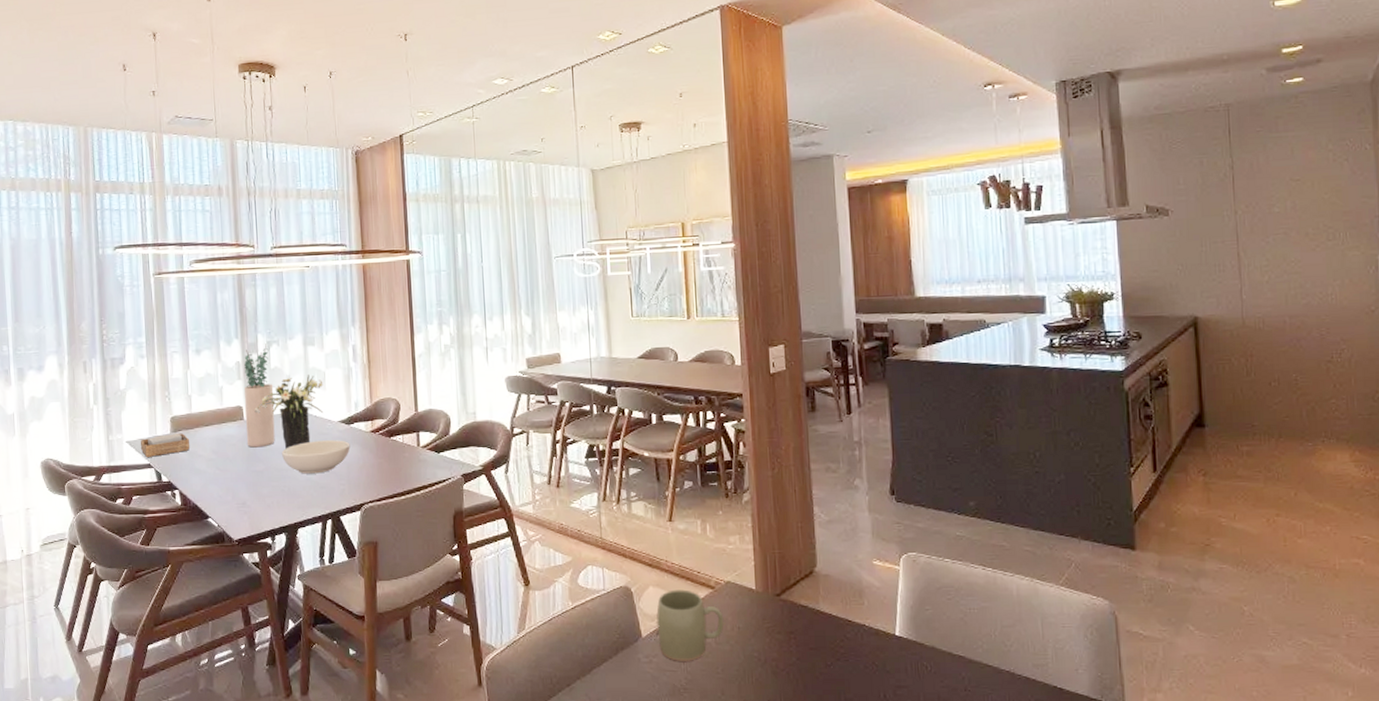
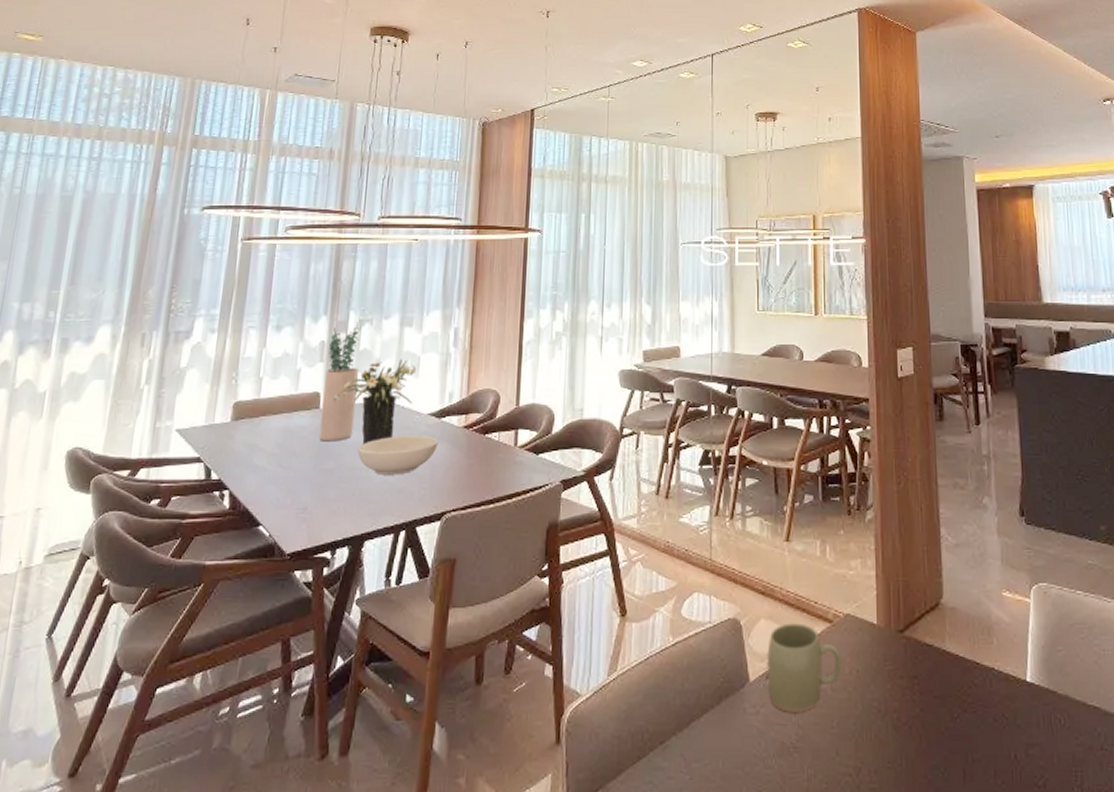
napkin holder: present [140,433,190,457] -> none [191,422,252,449]

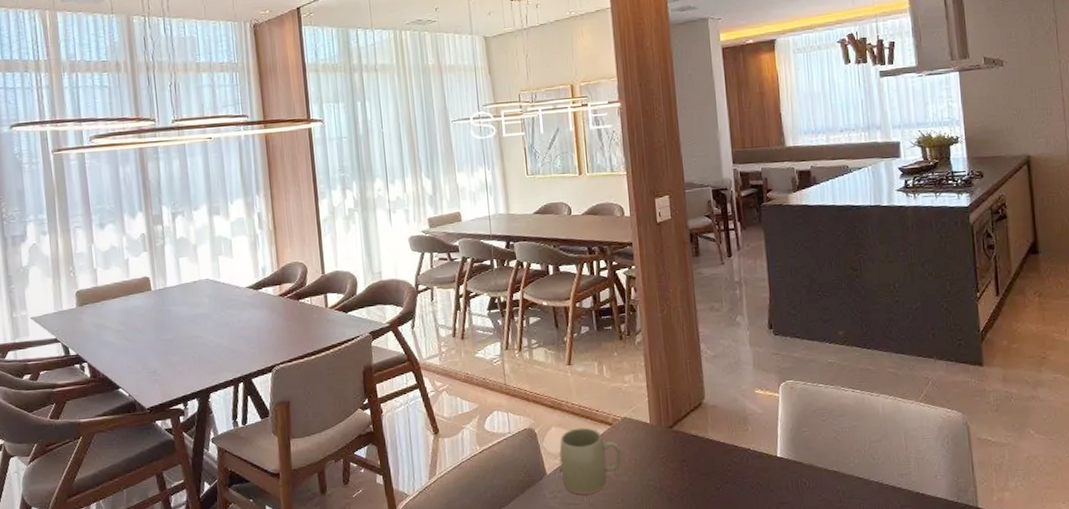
vase: present [318,322,360,442] -> none [149,215,184,317]
flower arrangement: present [333,359,417,445] -> none [161,243,232,317]
bowl: present [358,436,438,475] -> none [191,305,259,340]

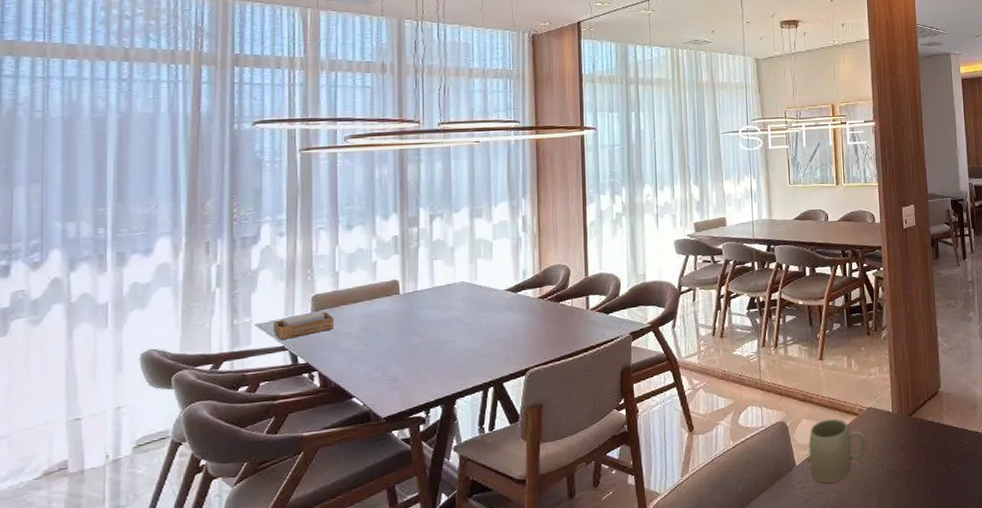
napkin holder: none [45,307,97,332] -> present [272,312,334,340]

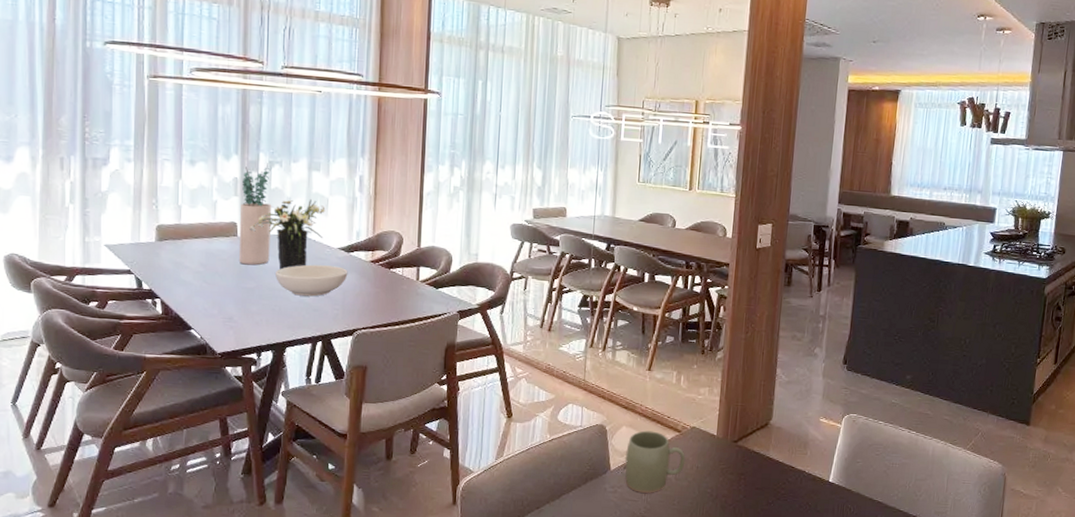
napkin holder: present [272,312,334,340] -> none [120,242,176,264]
vase: none [401,217,435,322] -> present [238,163,272,266]
flower arrangement: none [412,246,490,321] -> present [249,199,326,270]
bowl: none [441,308,517,344] -> present [276,264,348,297]

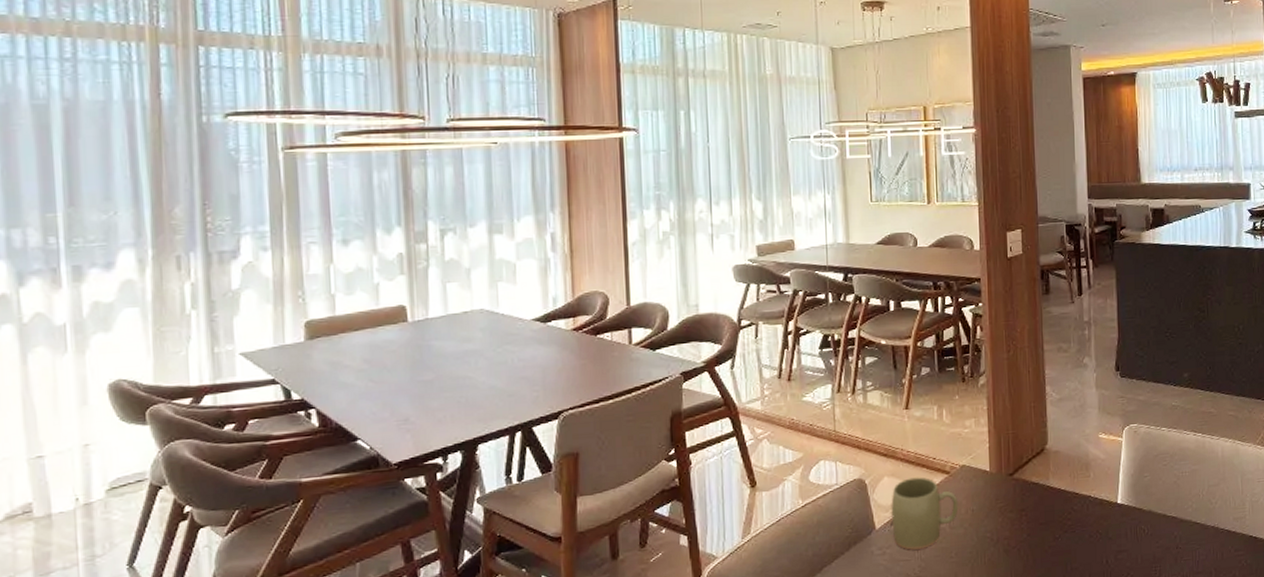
vase: present [238,163,272,266] -> none [409,232,450,354]
flower arrangement: present [249,199,326,270] -> none [422,267,513,354]
bowl: present [276,264,348,297] -> none [458,340,547,382]

